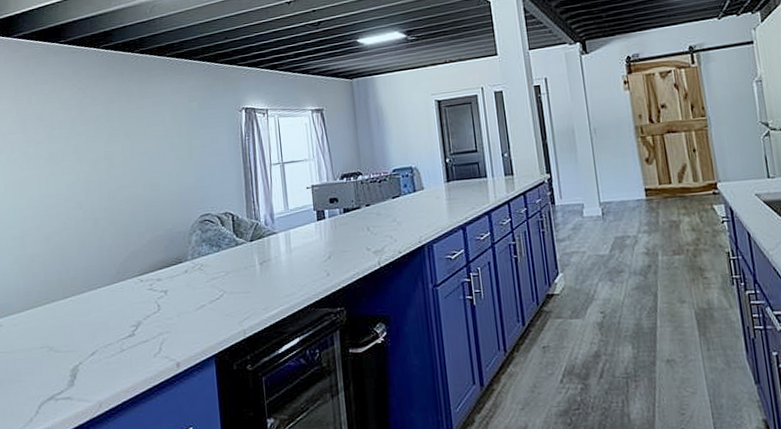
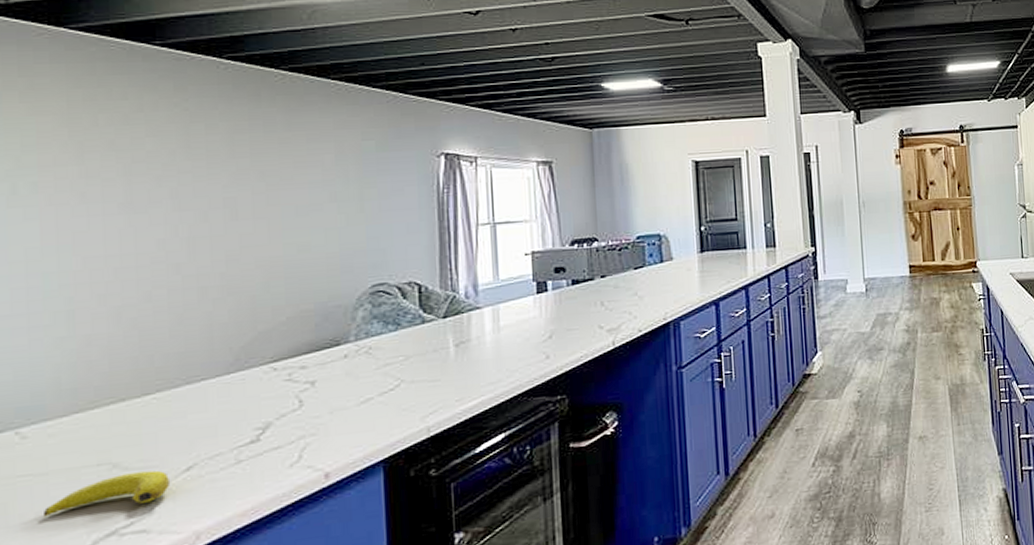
banana: none [13,353,82,383] -> present [42,470,169,517]

